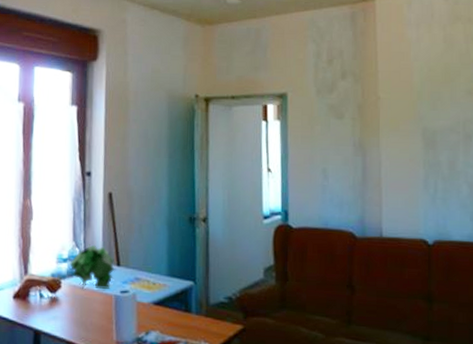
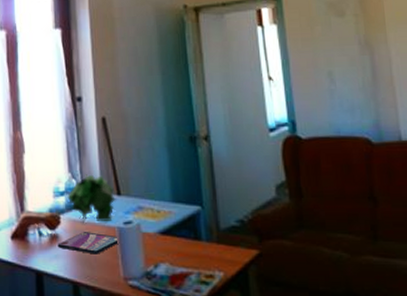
video game case: none [57,297,115,319] -> present [58,232,120,254]

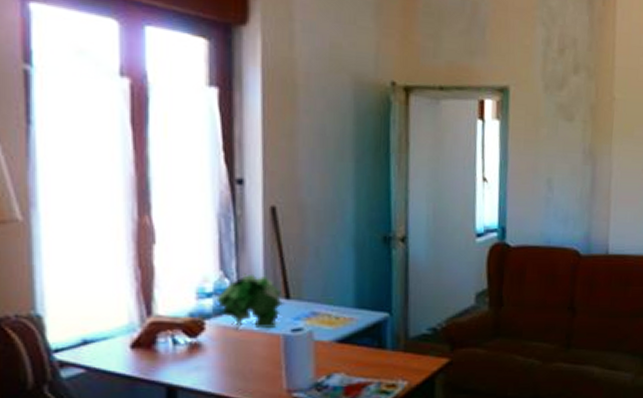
video game case: present [58,232,120,254] -> none [200,340,285,365]

